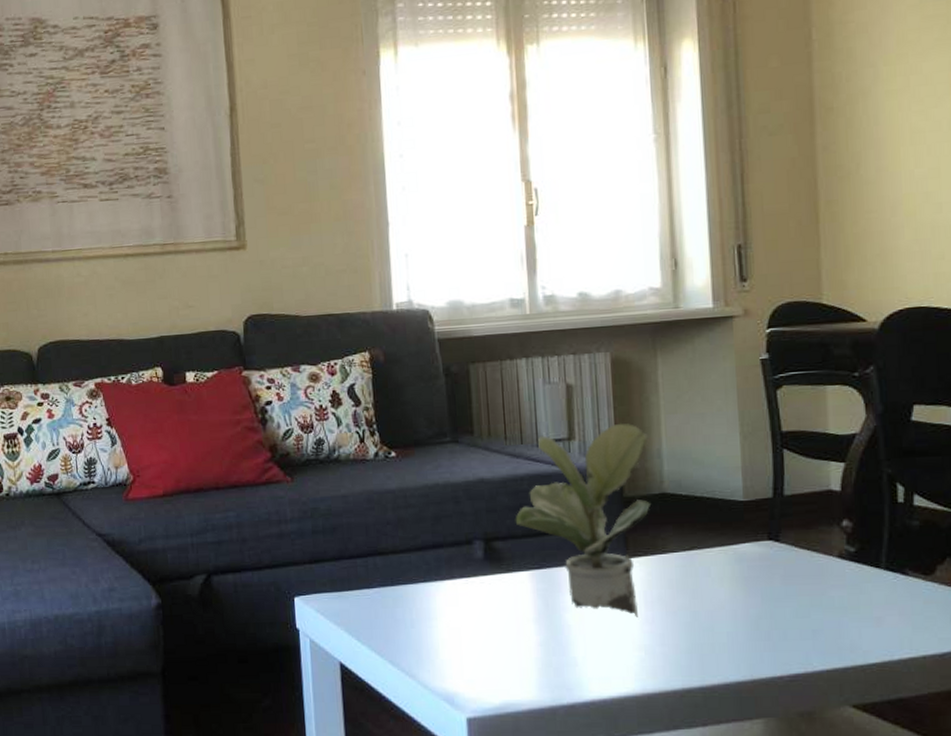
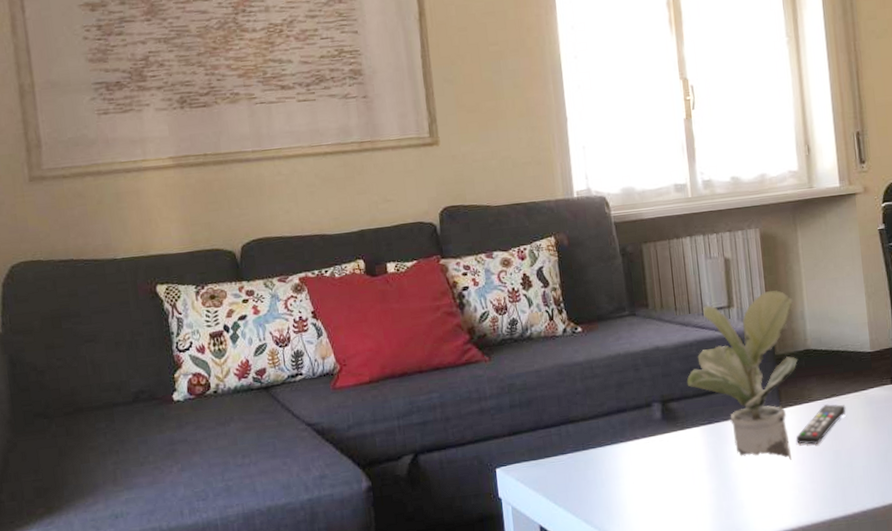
remote control: none [644,556,709,602] -> present [795,403,846,445]

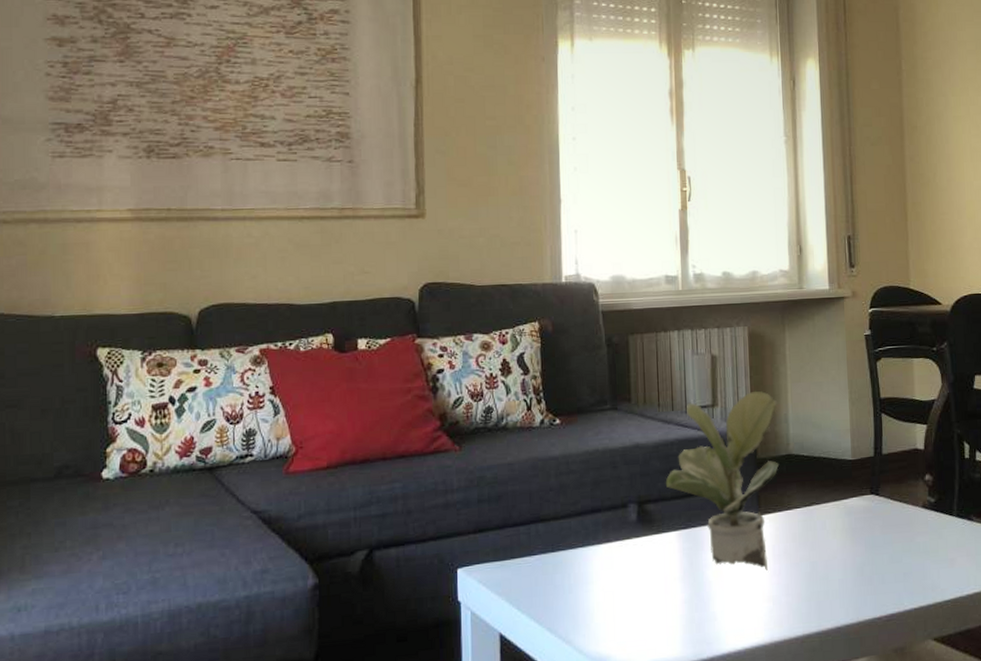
remote control: present [795,403,846,445] -> none [773,512,825,555]

